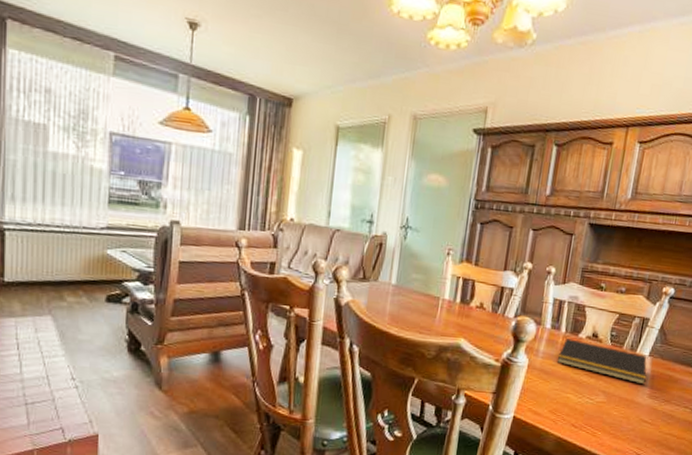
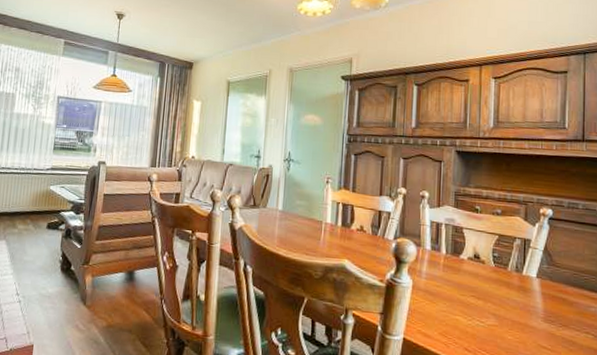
notepad: present [556,338,647,385] -> none [441,260,537,308]

